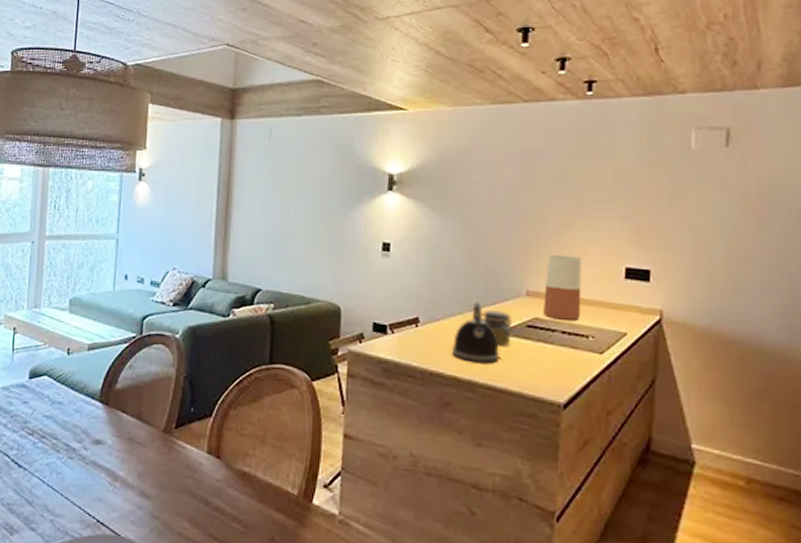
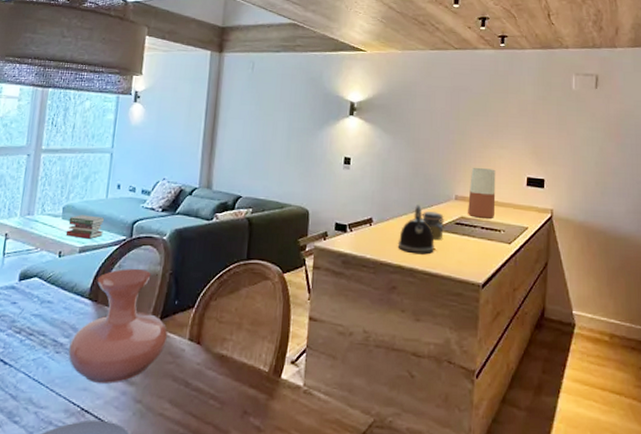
books: none [73,308,112,336] -> present [65,215,104,239]
vase: none [81,369,184,496] -> present [68,269,167,384]

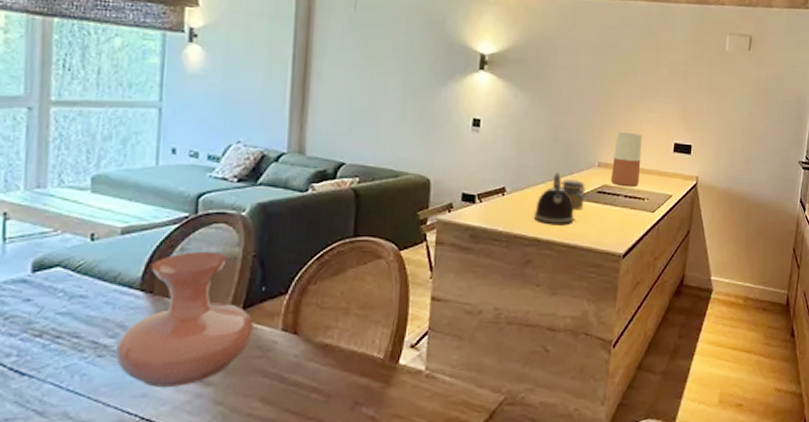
books: present [65,215,104,239] -> none [98,187,155,217]

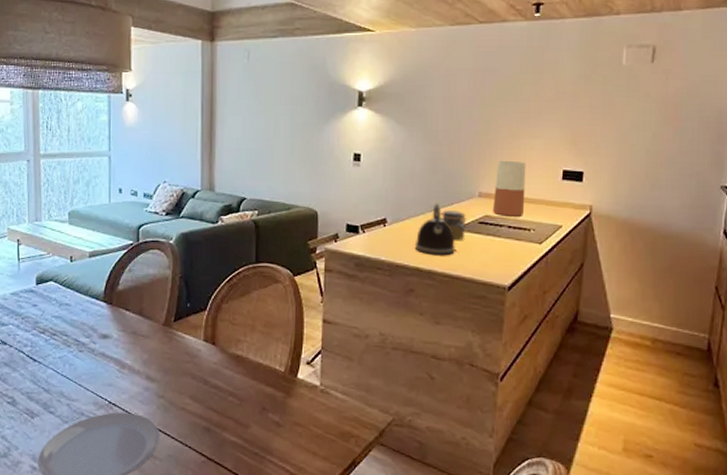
vase: present [116,252,253,387] -> none [91,273,182,380]

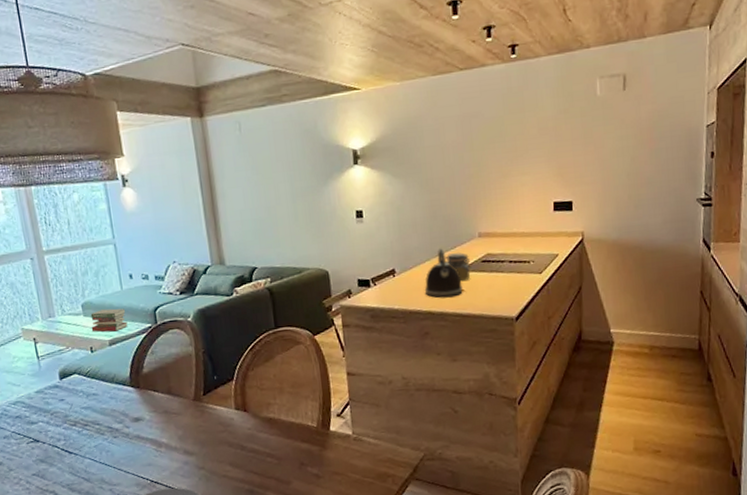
books: none [74,220,110,244] -> present [90,308,128,332]
vase: present [493,161,526,217] -> none [492,198,522,253]

